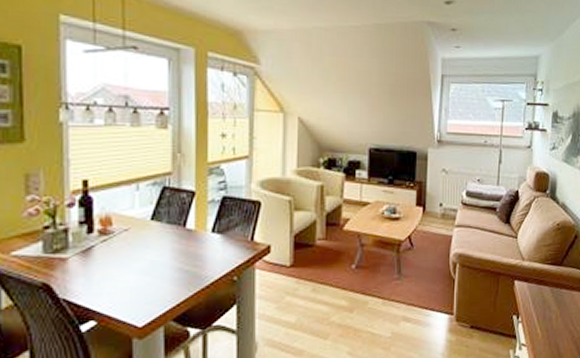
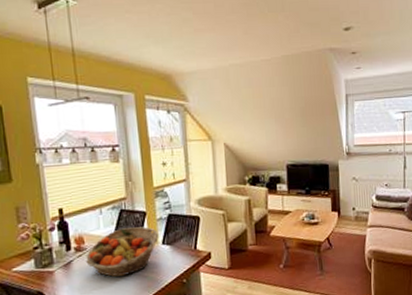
fruit basket: none [112,209,208,270] -> present [86,226,159,277]

